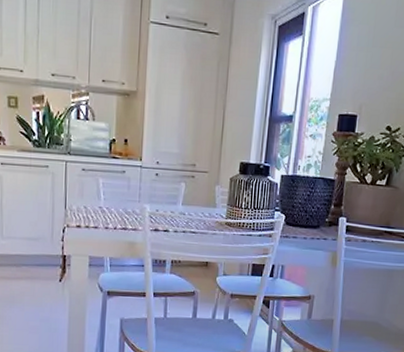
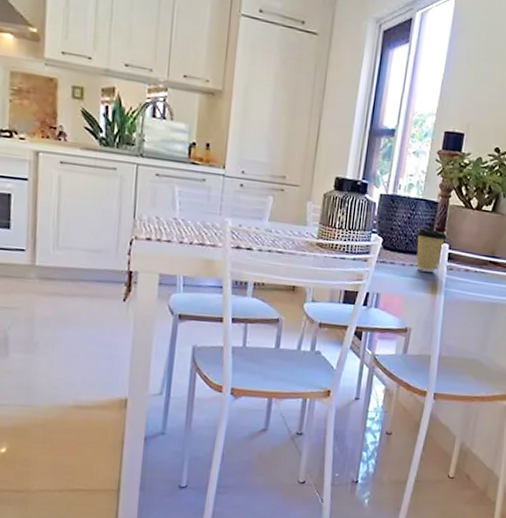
coffee cup: none [316,203,345,244] -> present [416,227,448,273]

